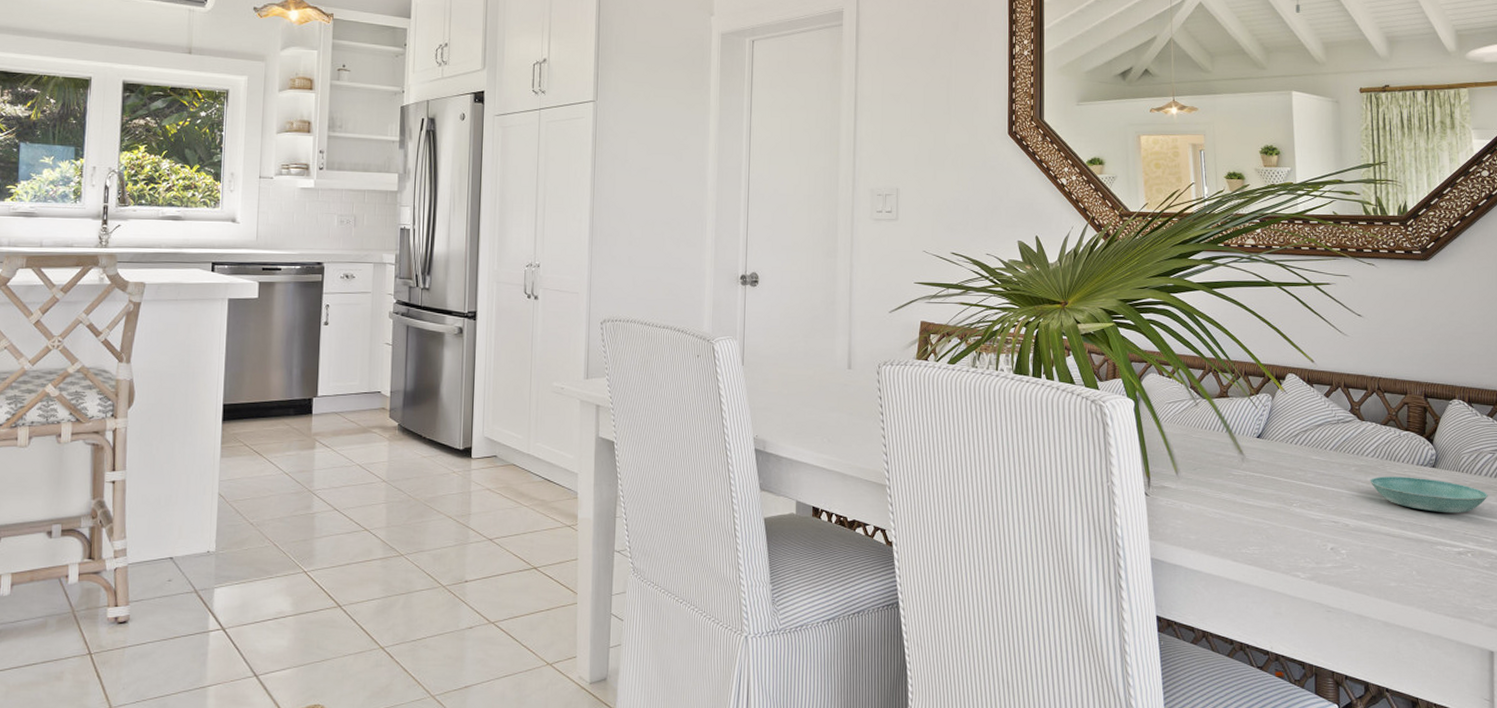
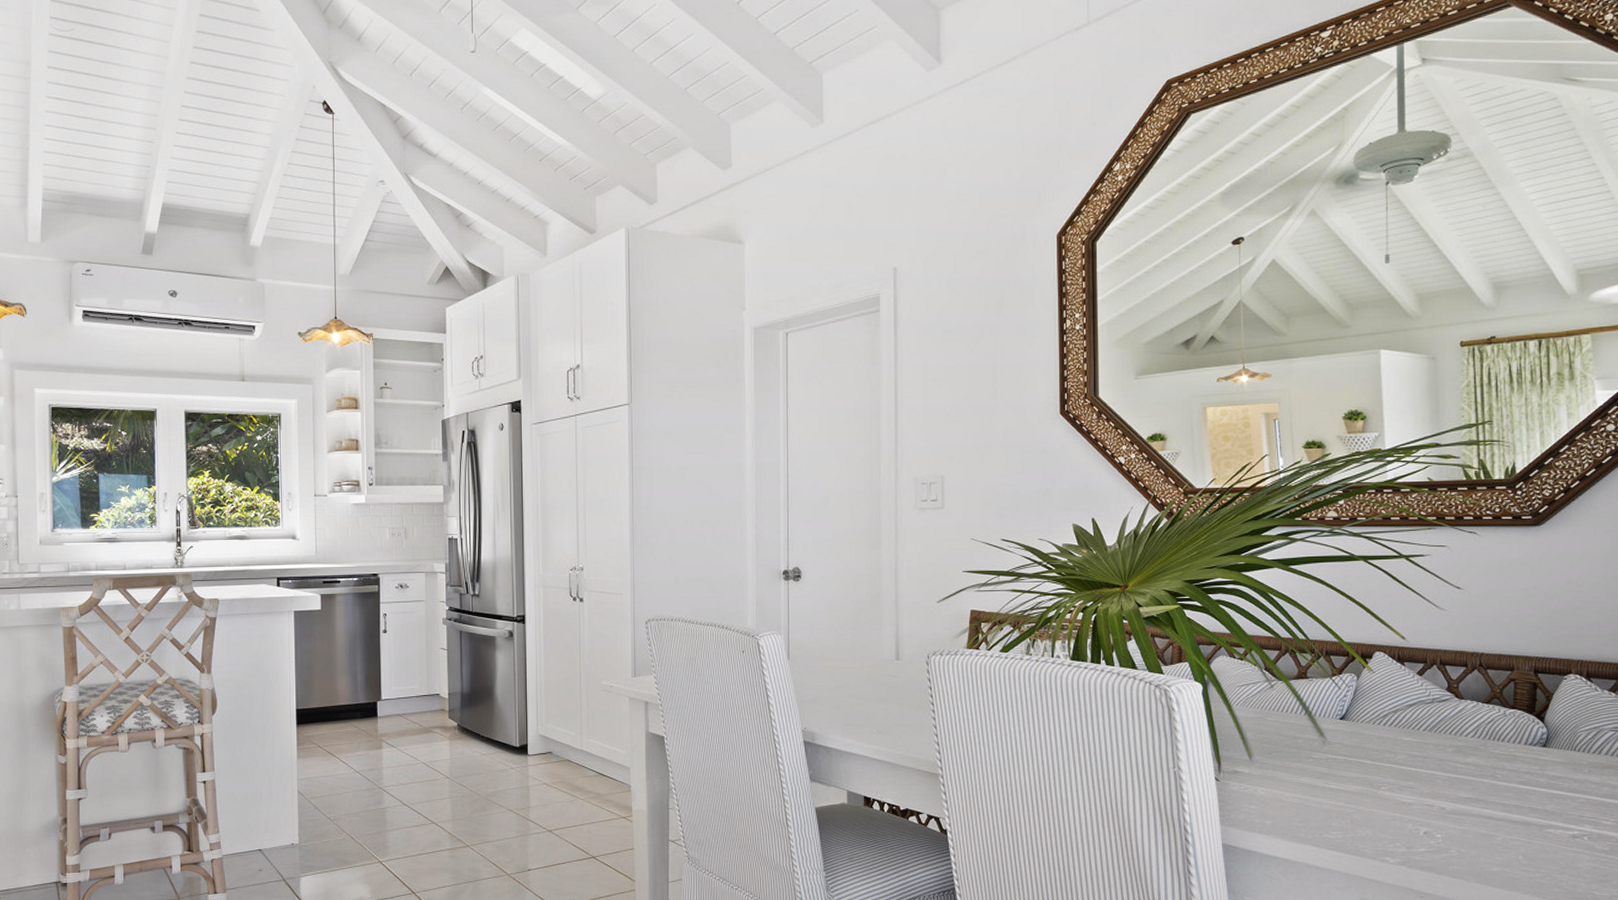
saucer: present [1370,476,1488,514] -> none [1469,757,1609,795]

